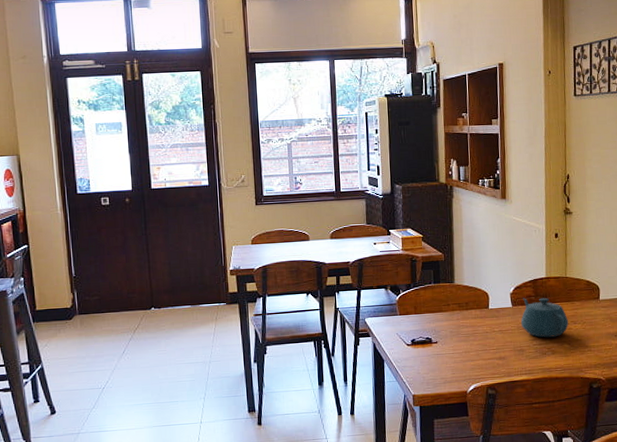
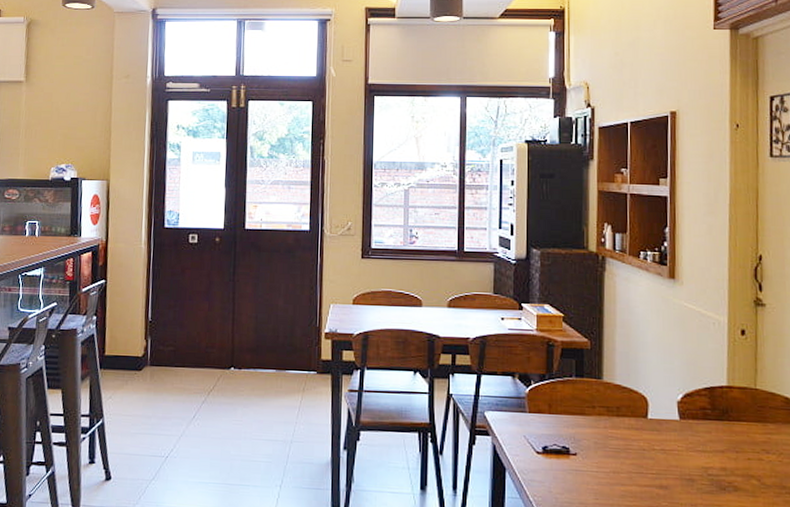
teapot: present [520,297,568,338] -> none [690,409,758,468]

